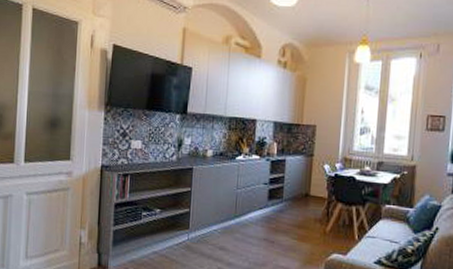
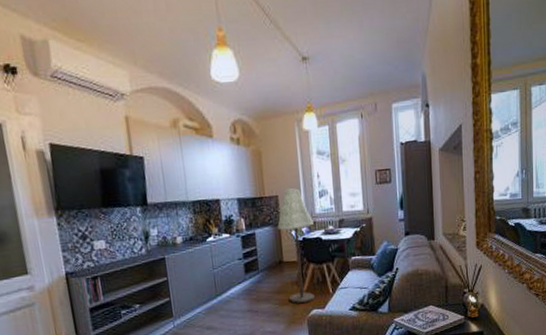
floor lamp: none [310,119,349,244] -> present [277,187,315,303]

